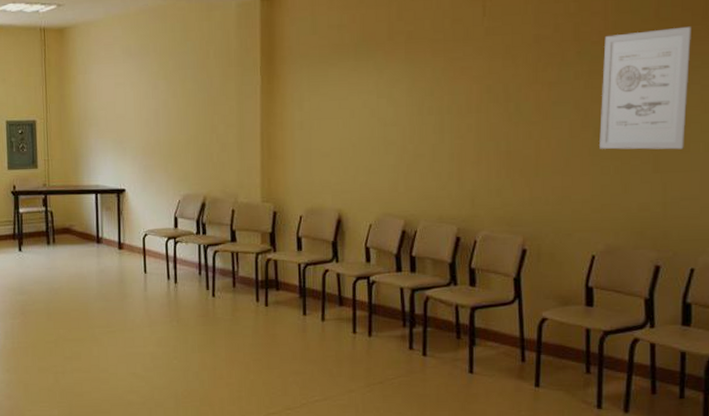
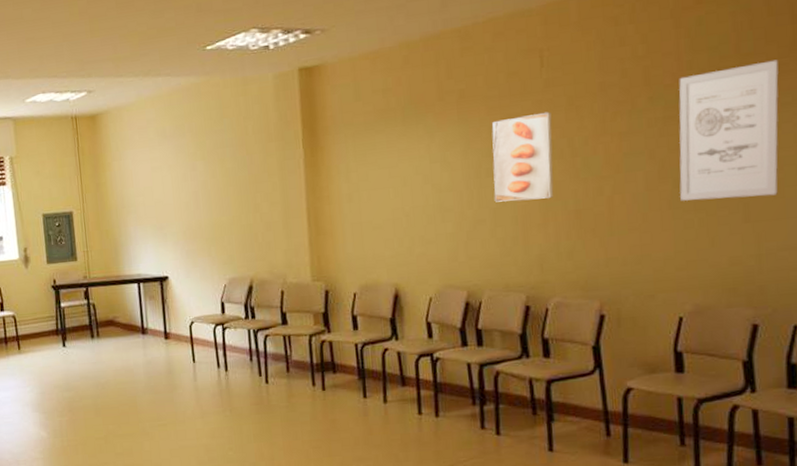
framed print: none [434,58,490,139] -> present [492,112,554,202]

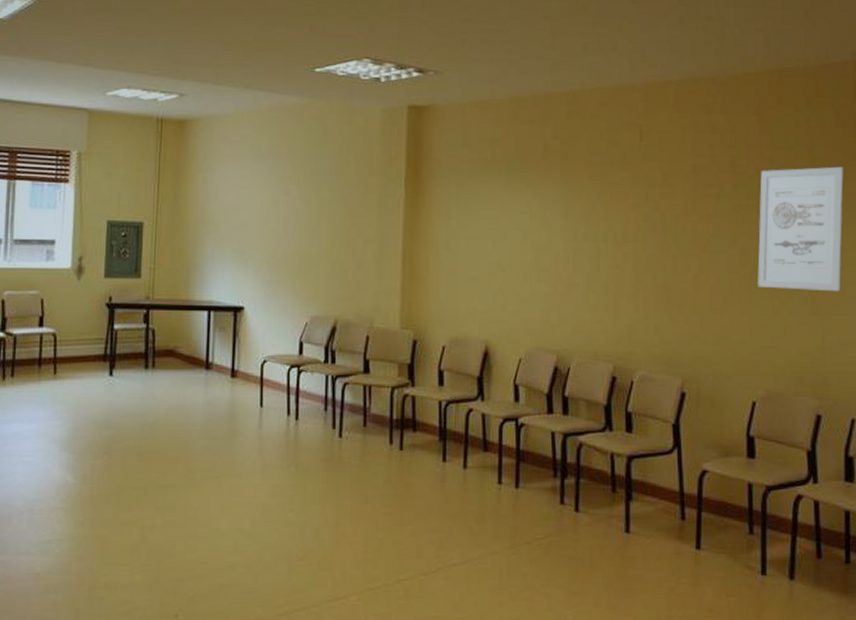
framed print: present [492,112,554,202] -> none [589,185,647,269]

